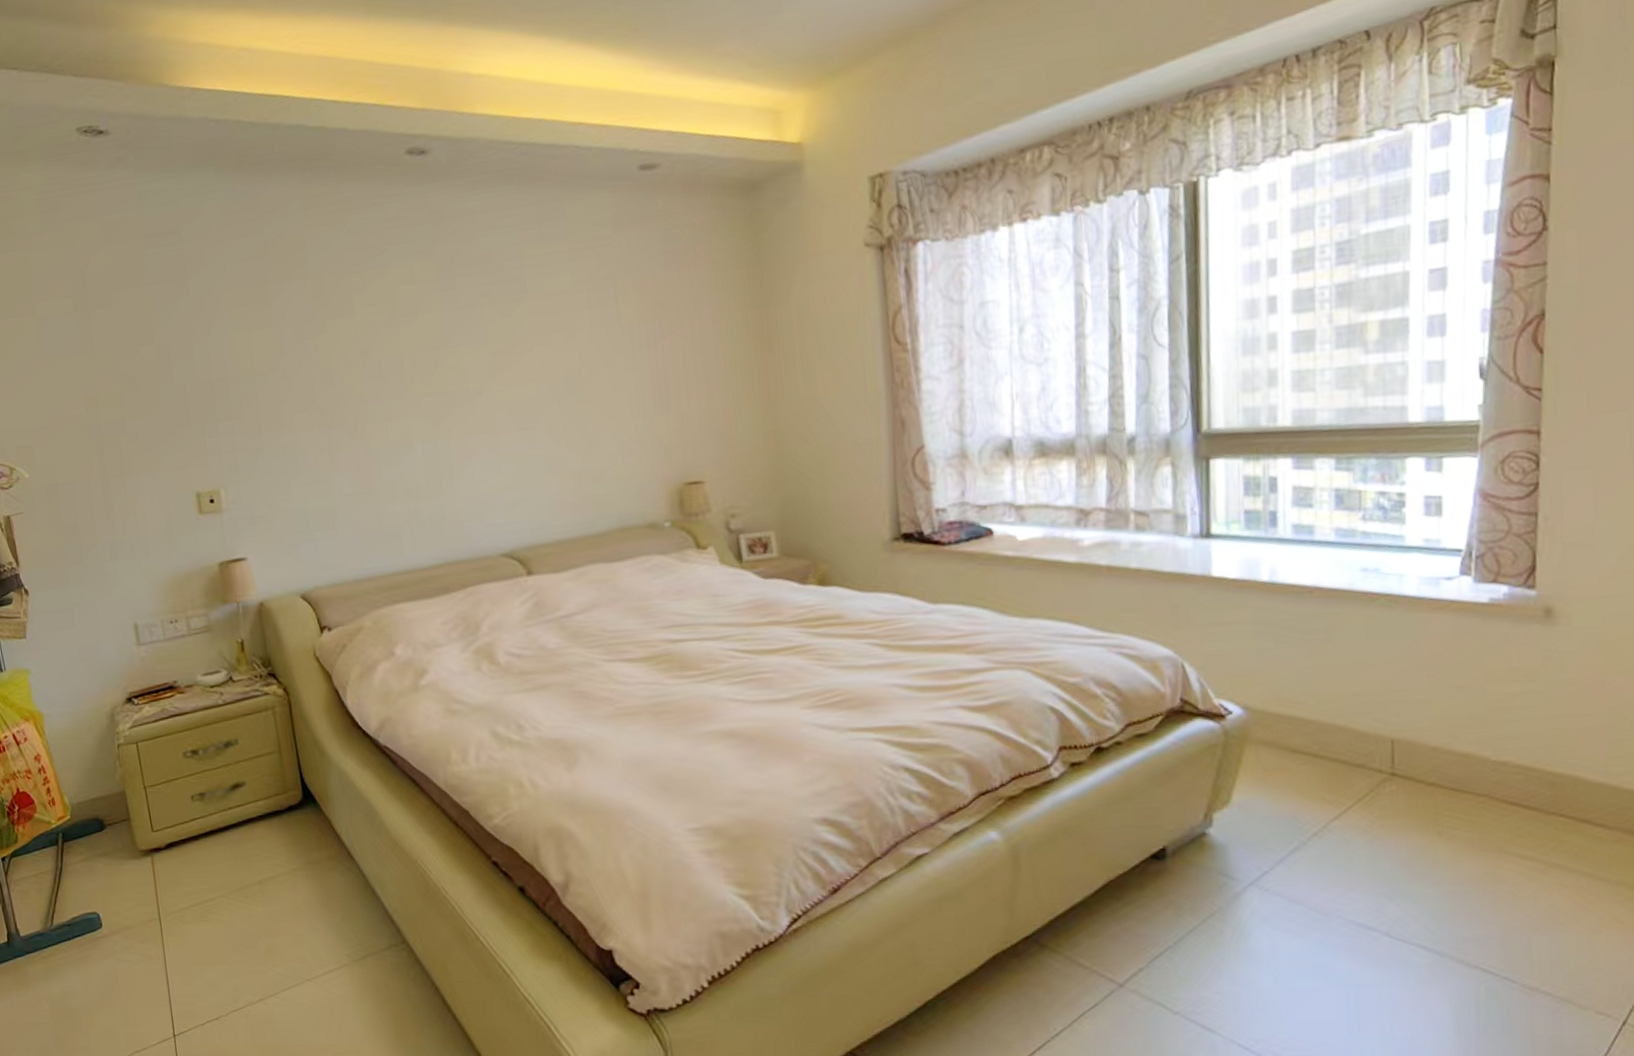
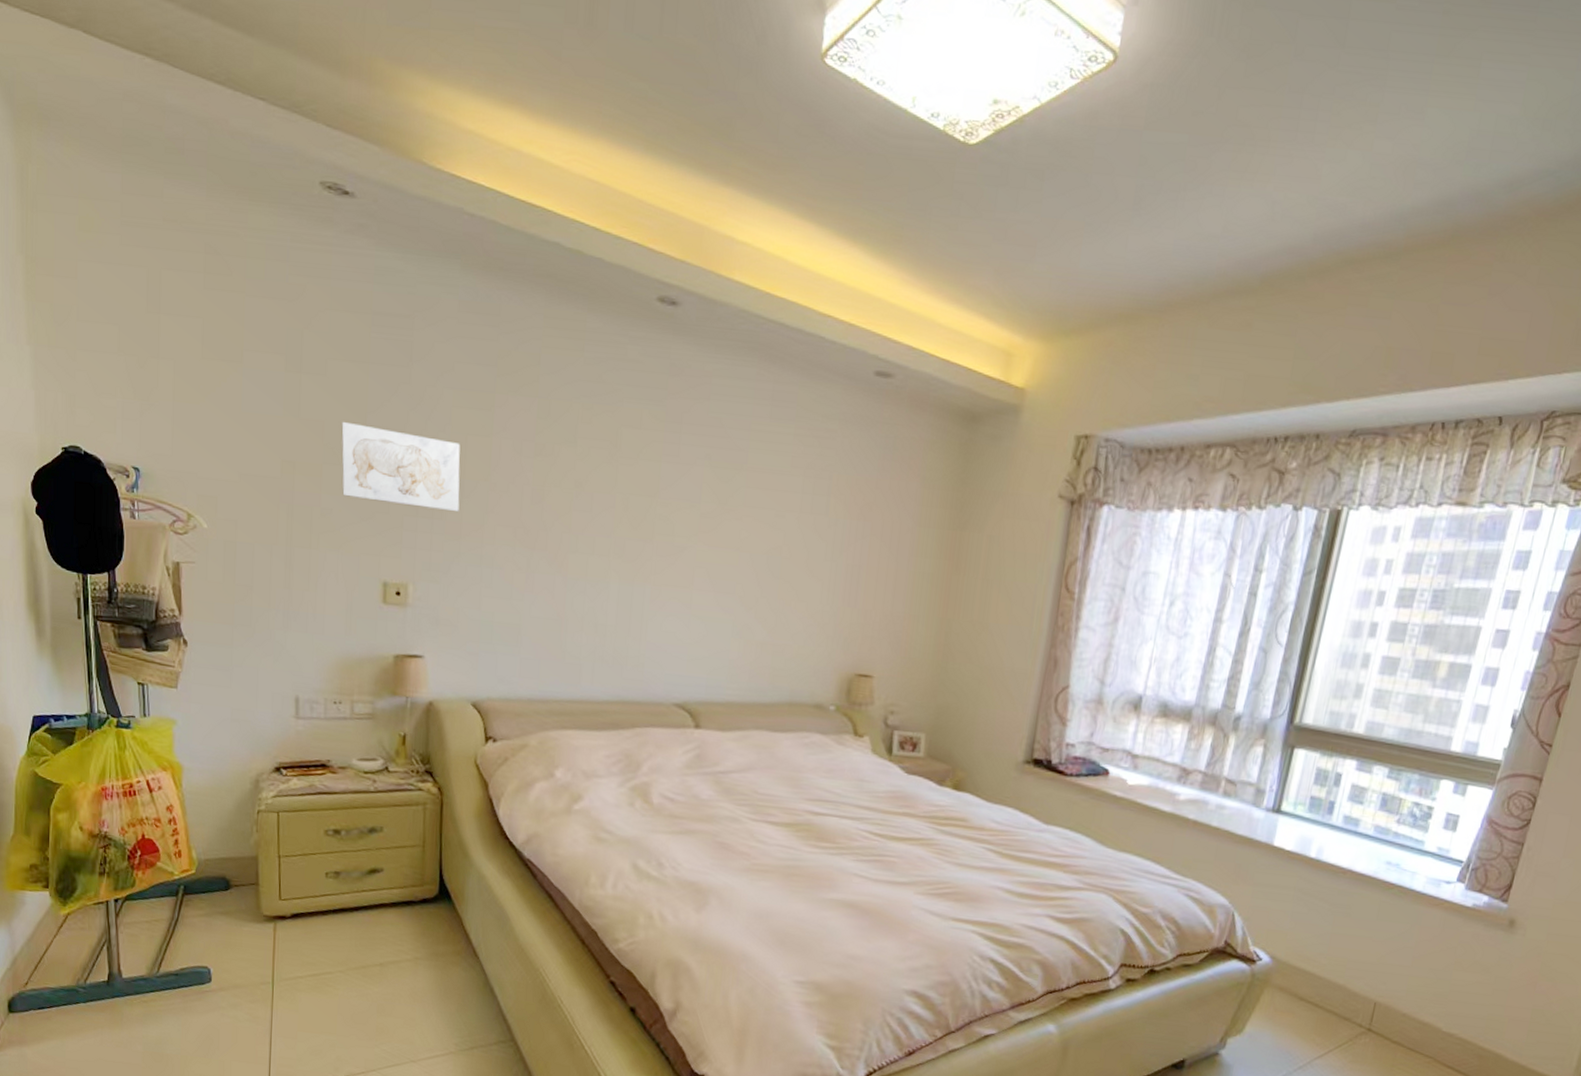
wall art: none [132,340,255,418] -> present [341,421,460,512]

